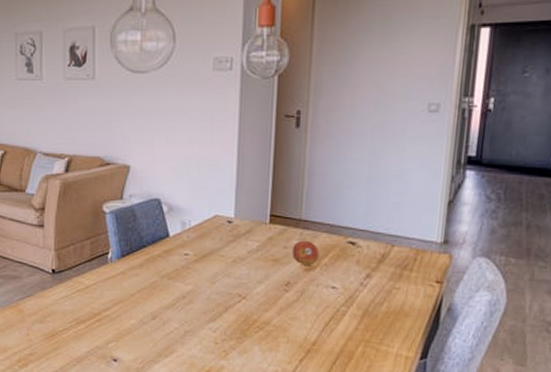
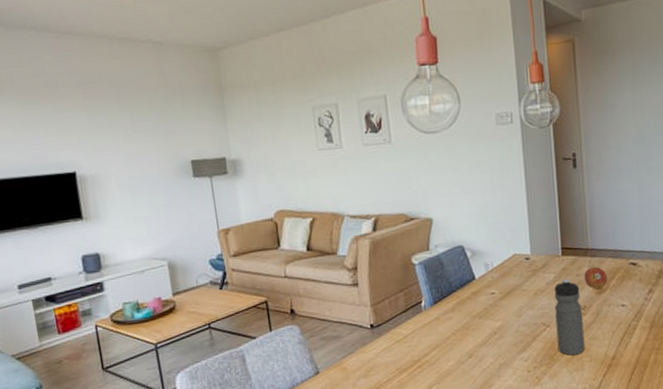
water bottle: none [252,250,285,334] -> present [554,279,585,356]

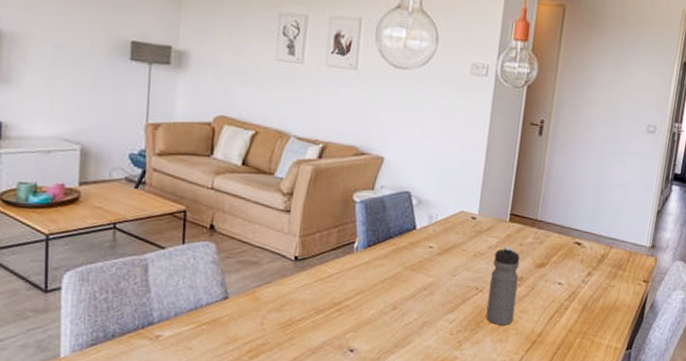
fruit: present [584,266,608,290] -> none [527,239,550,263]

